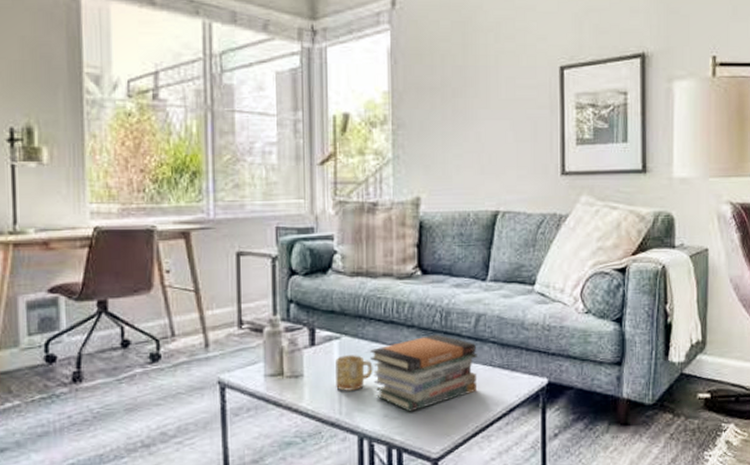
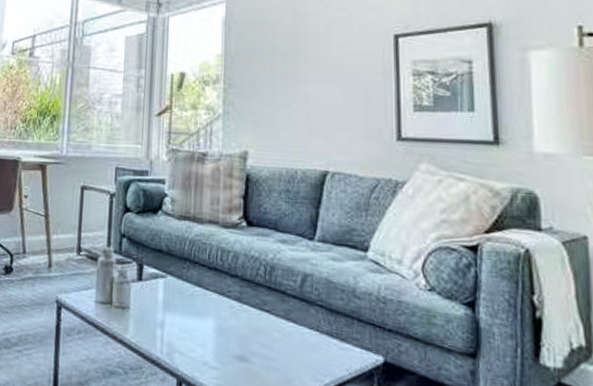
mug: present [335,355,373,392] -> none [159,294,195,333]
book stack: present [370,334,478,412] -> none [193,287,303,365]

